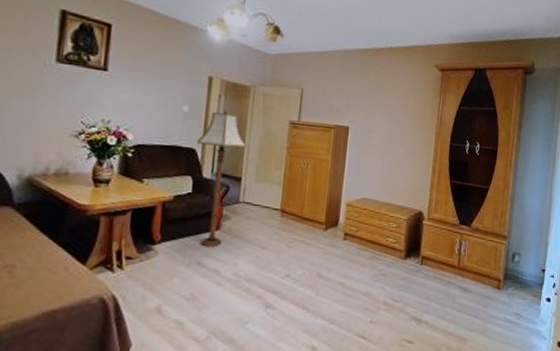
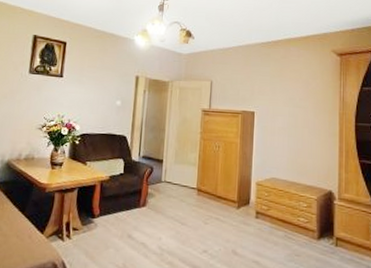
floor lamp: present [197,109,247,247] -> none [127,102,167,222]

